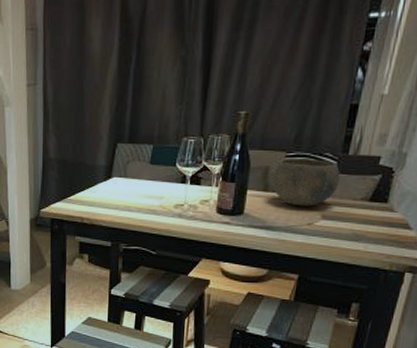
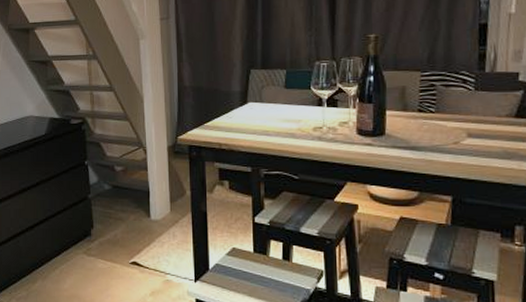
bowl: present [272,159,341,207] -> none [410,77,481,125]

